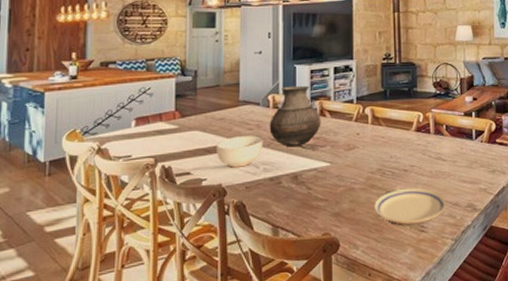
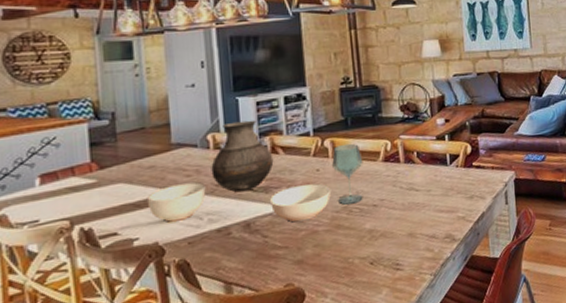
bowl: none [315,146,369,179] -> present [269,183,332,223]
wine glass: none [370,112,398,167] -> present [331,143,363,205]
plate: present [374,187,446,226] -> none [342,223,422,266]

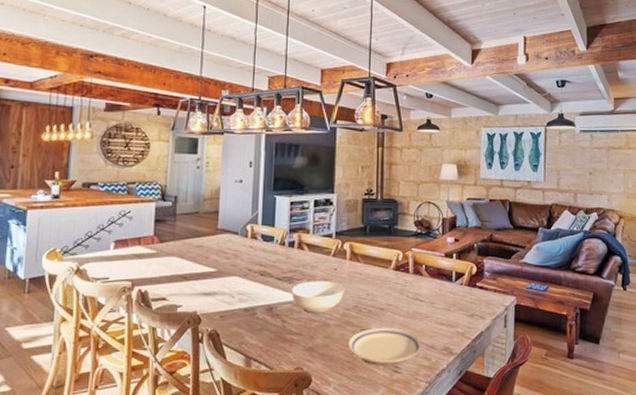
bowl: present [146,182,206,223] -> none [192,265,241,296]
vase: present [211,120,274,192] -> none [246,217,299,279]
wine glass: present [331,143,363,205] -> none [347,249,376,304]
plate: none [342,223,422,266] -> present [348,327,422,365]

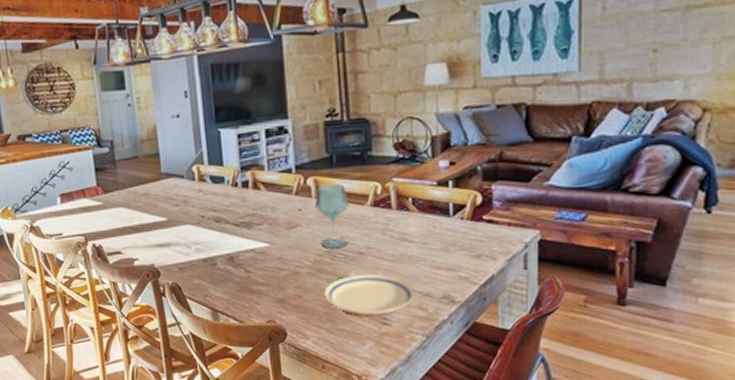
bowl: present [291,281,345,313] -> none [251,224,314,261]
wine glass: none [347,249,376,304] -> present [314,183,349,249]

